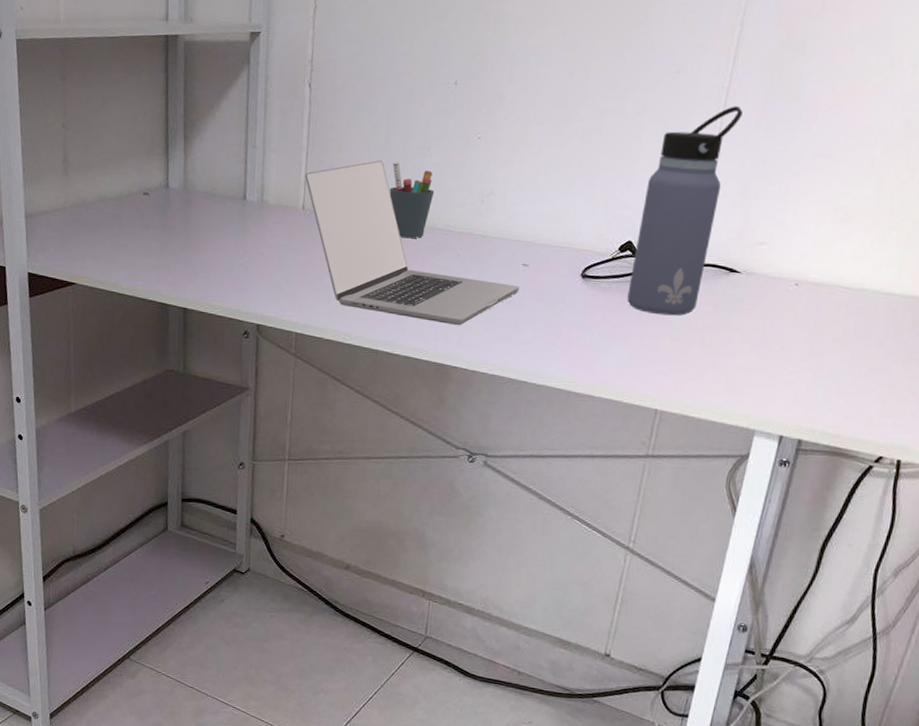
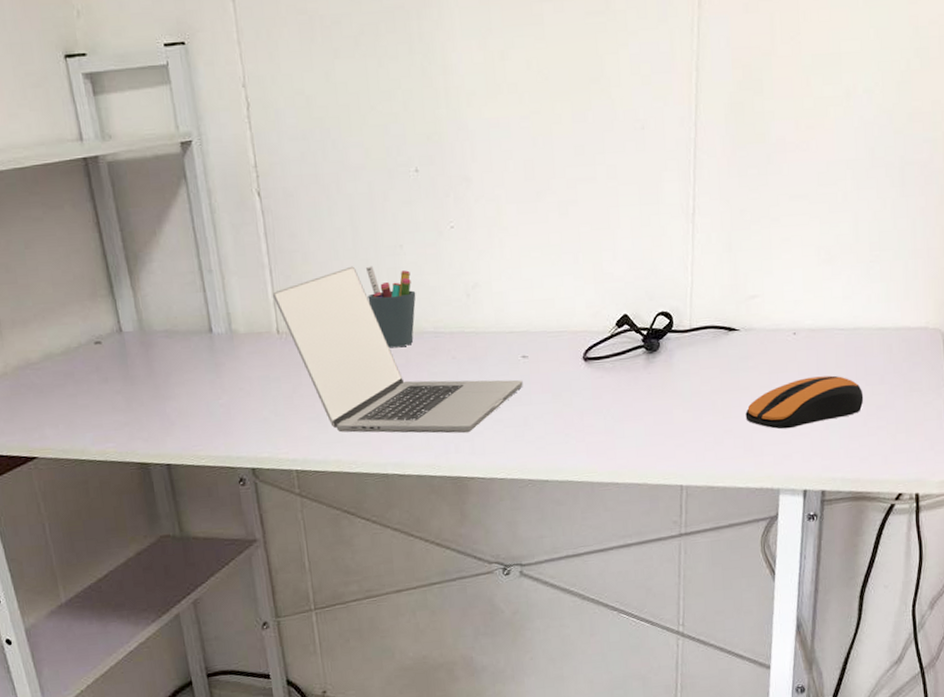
water bottle: present [627,106,743,316] -> none [632,157,714,387]
computer mouse: none [732,328,859,375] -> present [745,375,864,429]

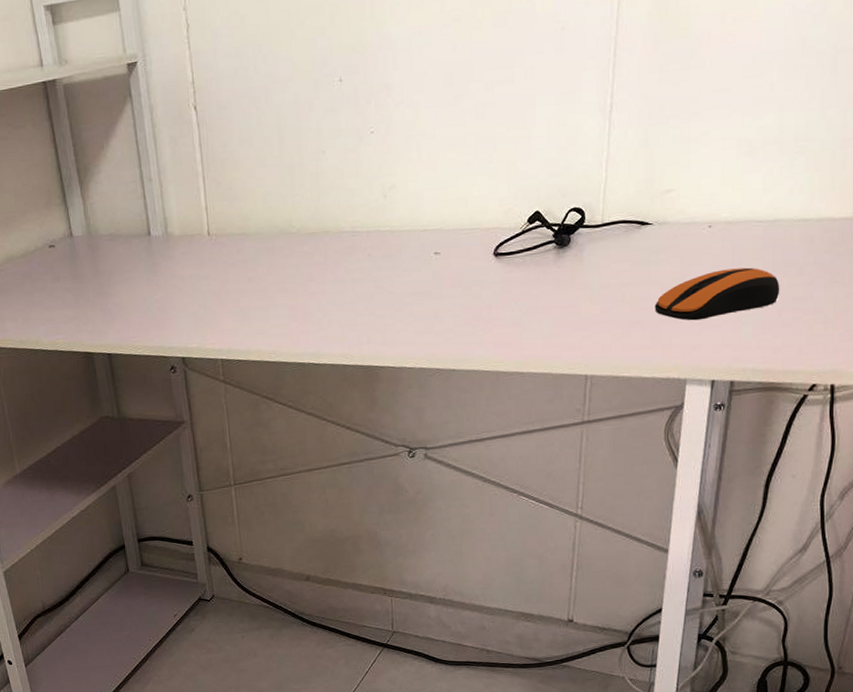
laptop: present [273,266,523,434] -> none [205,172,434,326]
pen holder: present [366,266,416,347] -> none [291,171,336,246]

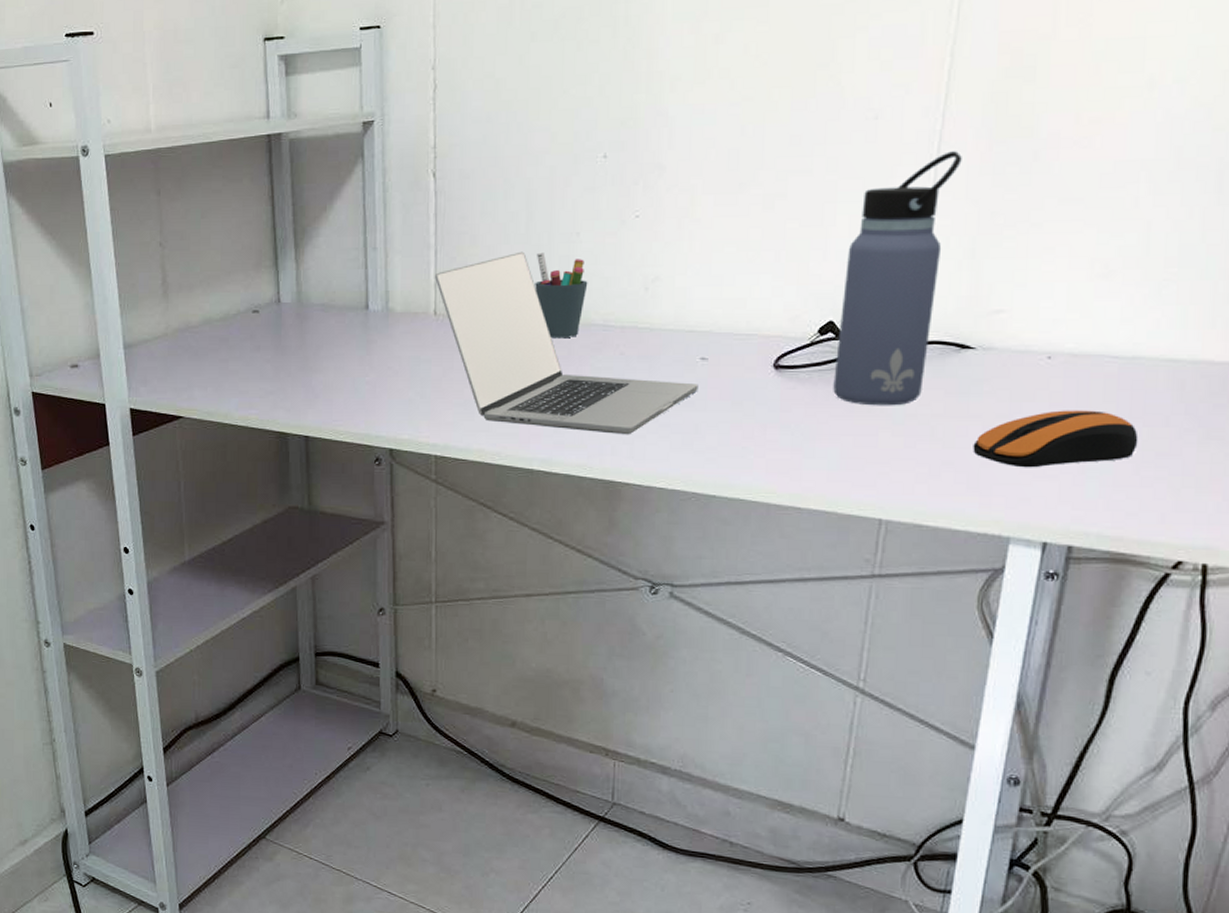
laptop: none [205,172,434,326] -> present [435,251,699,435]
pen holder: none [291,171,336,246] -> present [535,252,588,337]
water bottle: none [542,54,634,281] -> present [833,151,962,406]

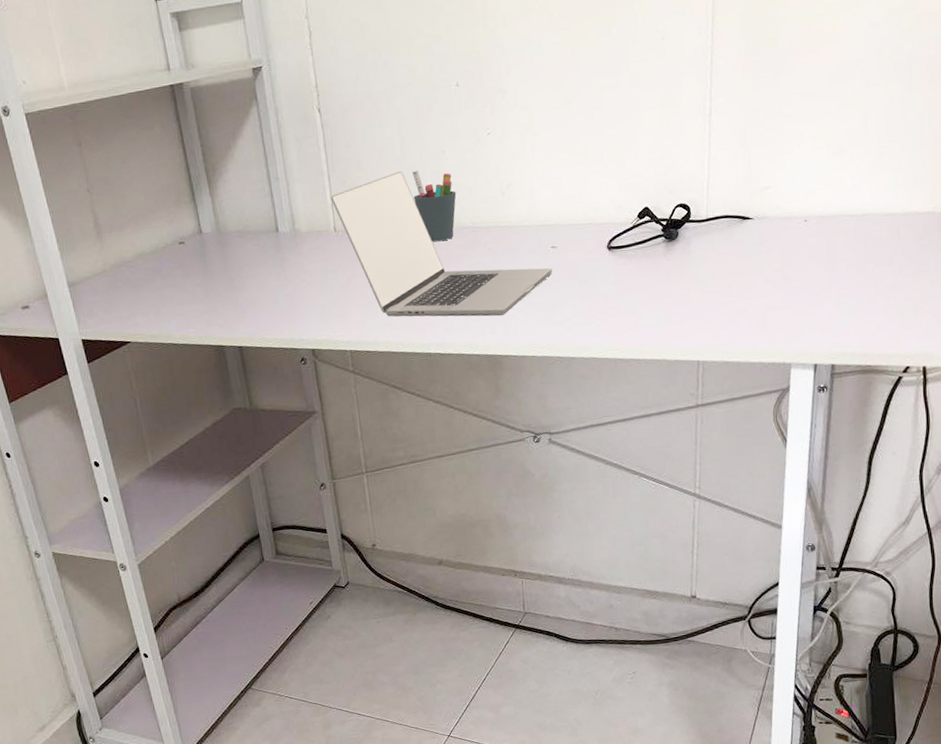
water bottle: present [833,151,962,406] -> none [653,62,729,272]
computer mouse: present [973,410,1139,468] -> none [758,258,872,309]

